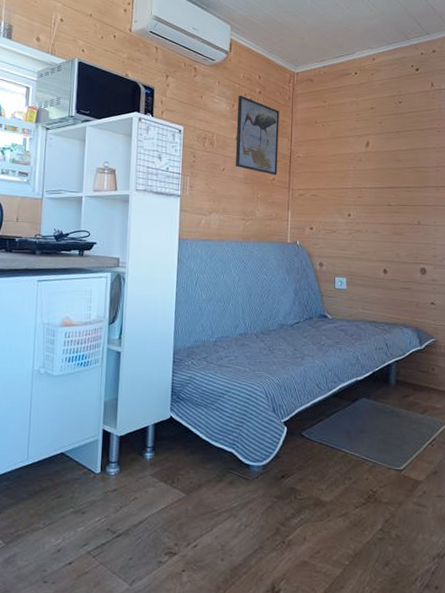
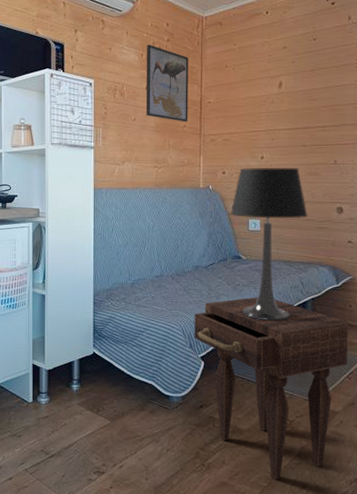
nightstand: none [277,358,432,557] -> present [194,297,349,480]
table lamp: none [316,224,392,384] -> present [230,167,308,321]

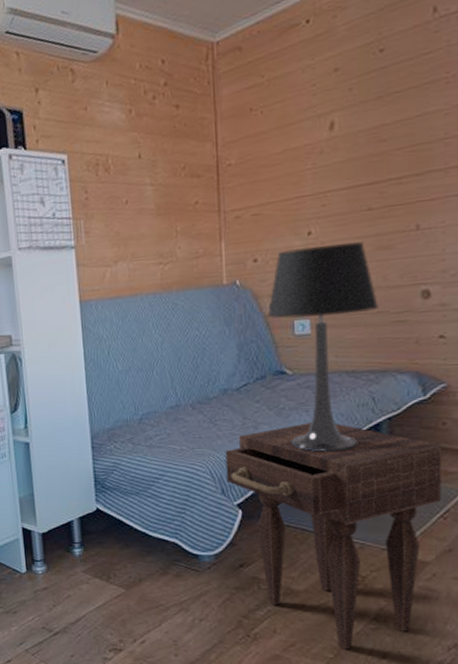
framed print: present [146,44,189,122] -> none [135,93,201,198]

